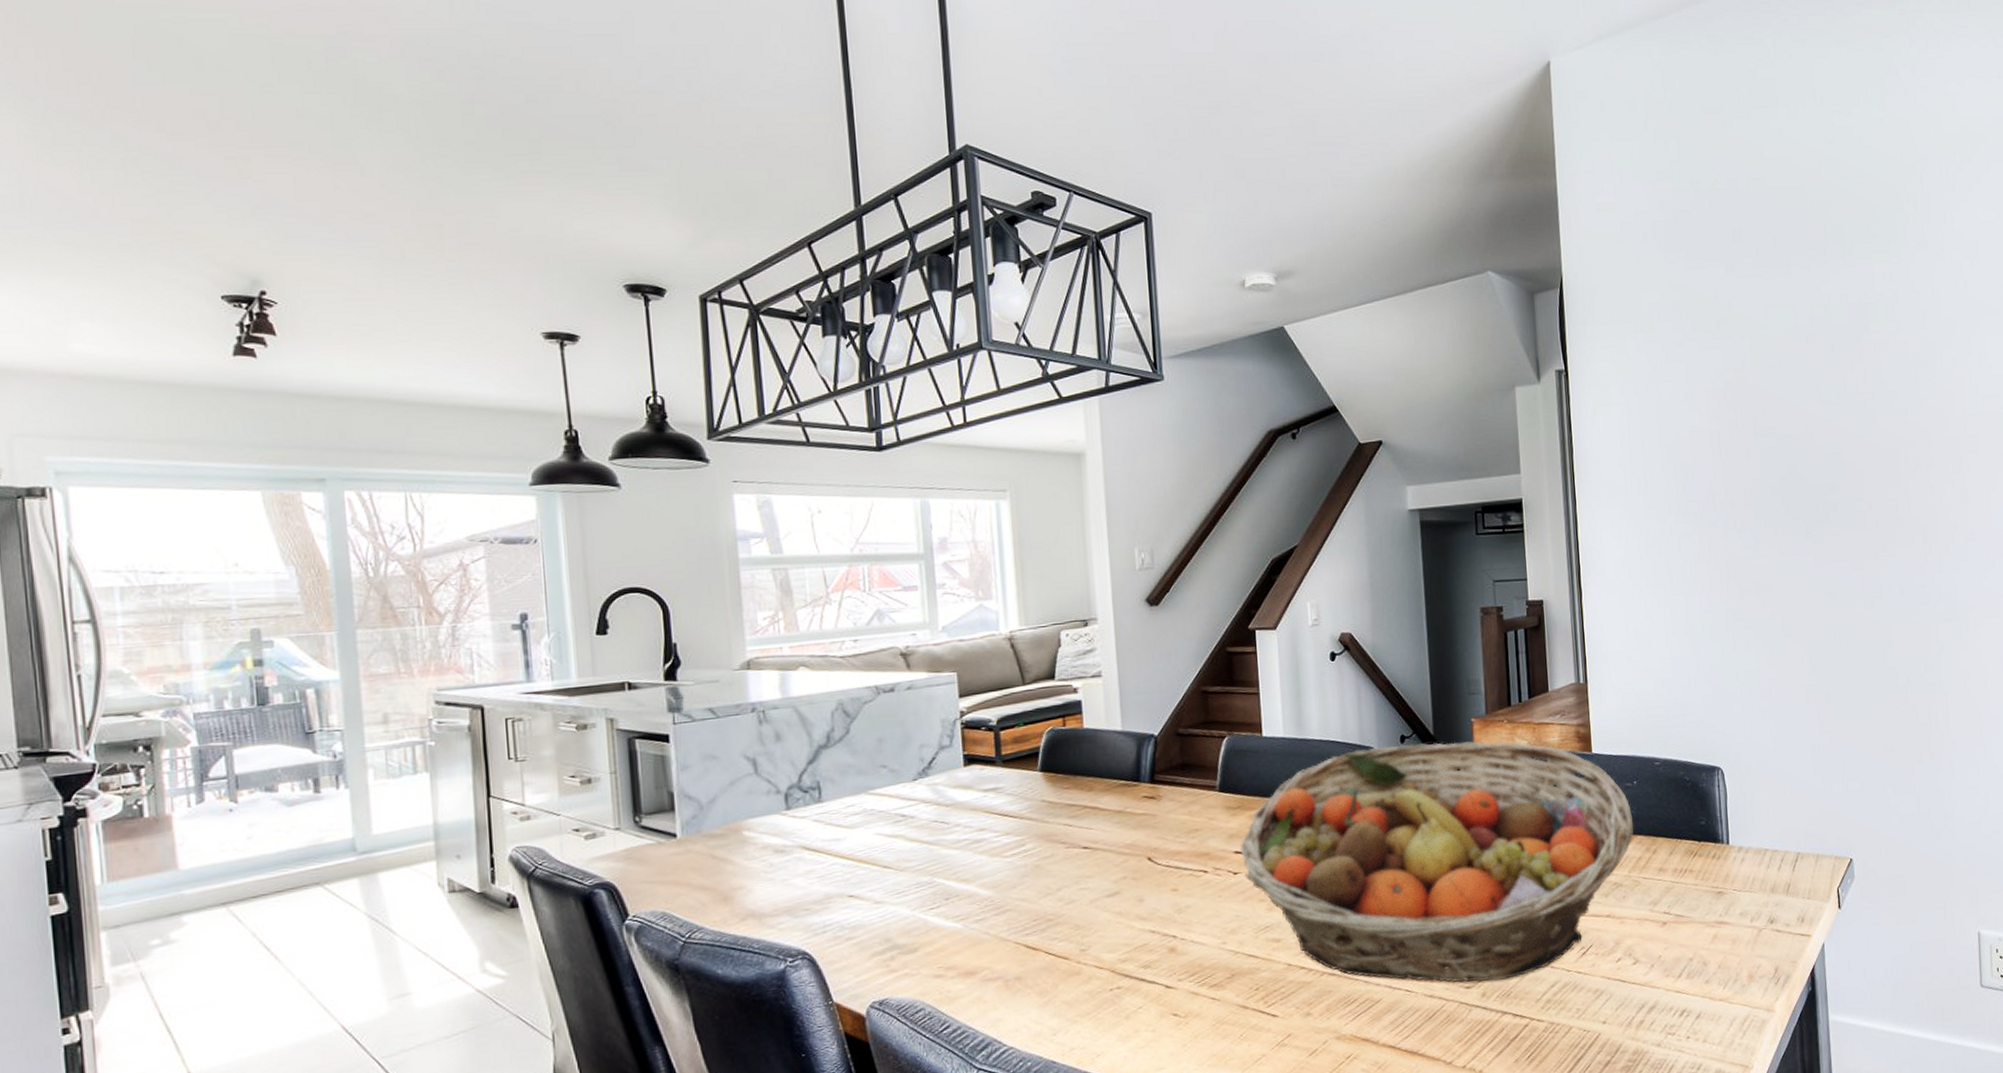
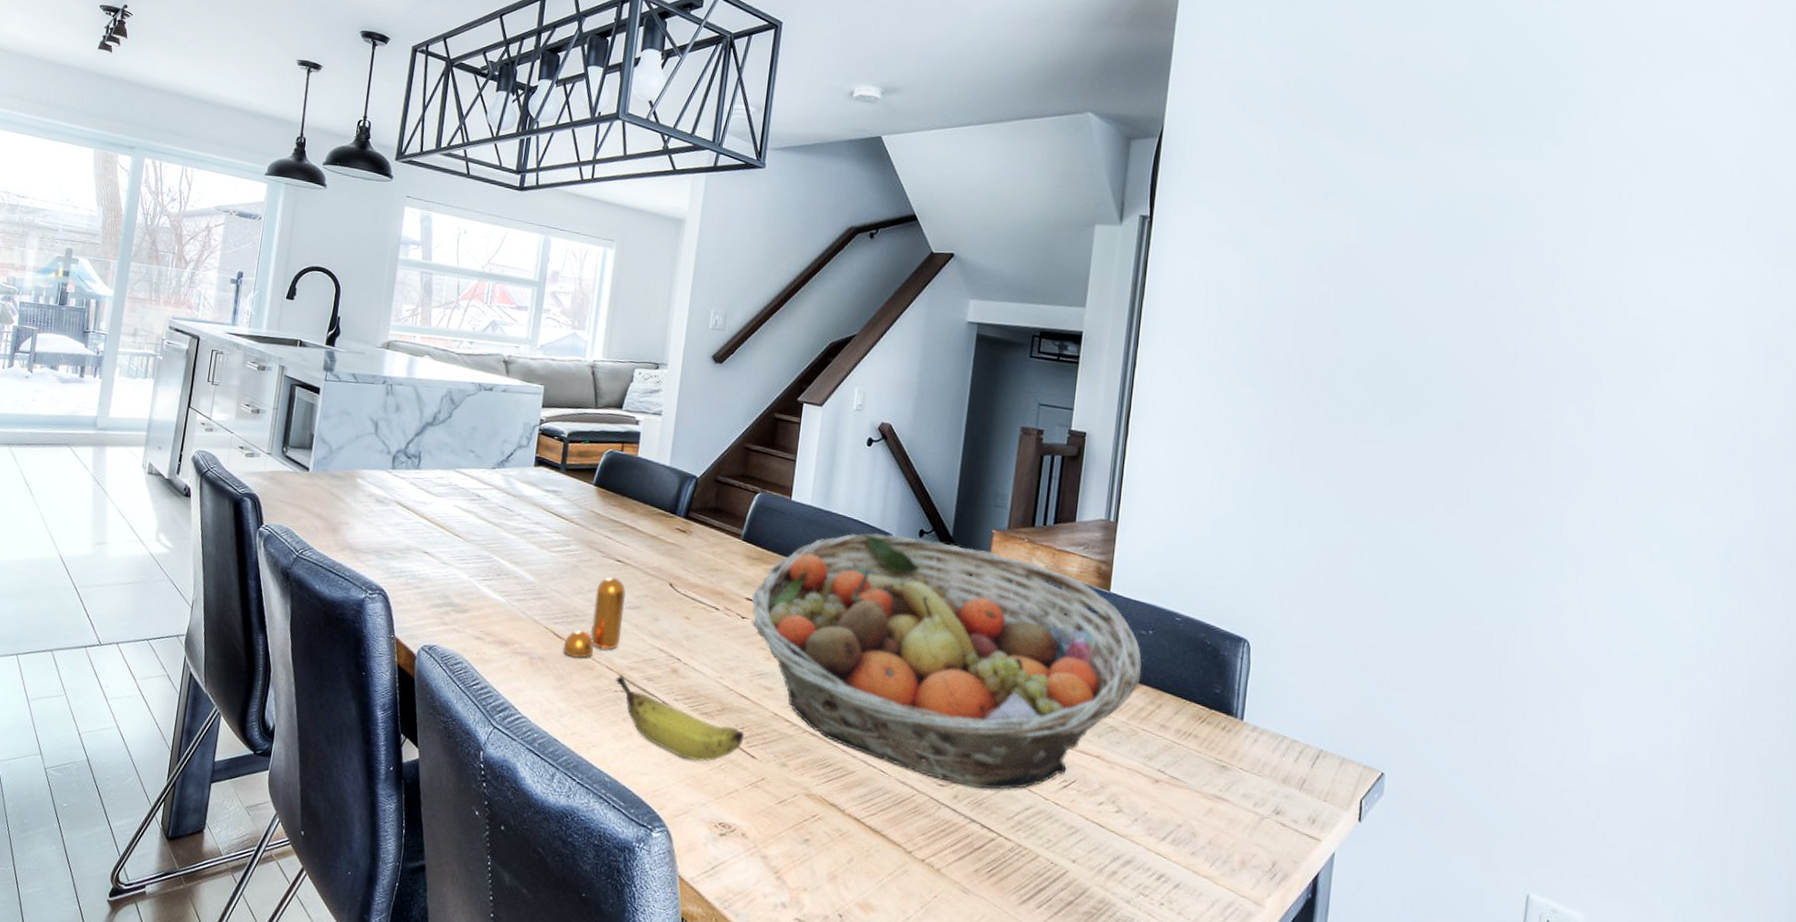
pepper shaker: none [1041,866,1104,968] -> present [563,576,627,659]
banana: none [1107,970,1261,1040] -> present [615,675,744,762]

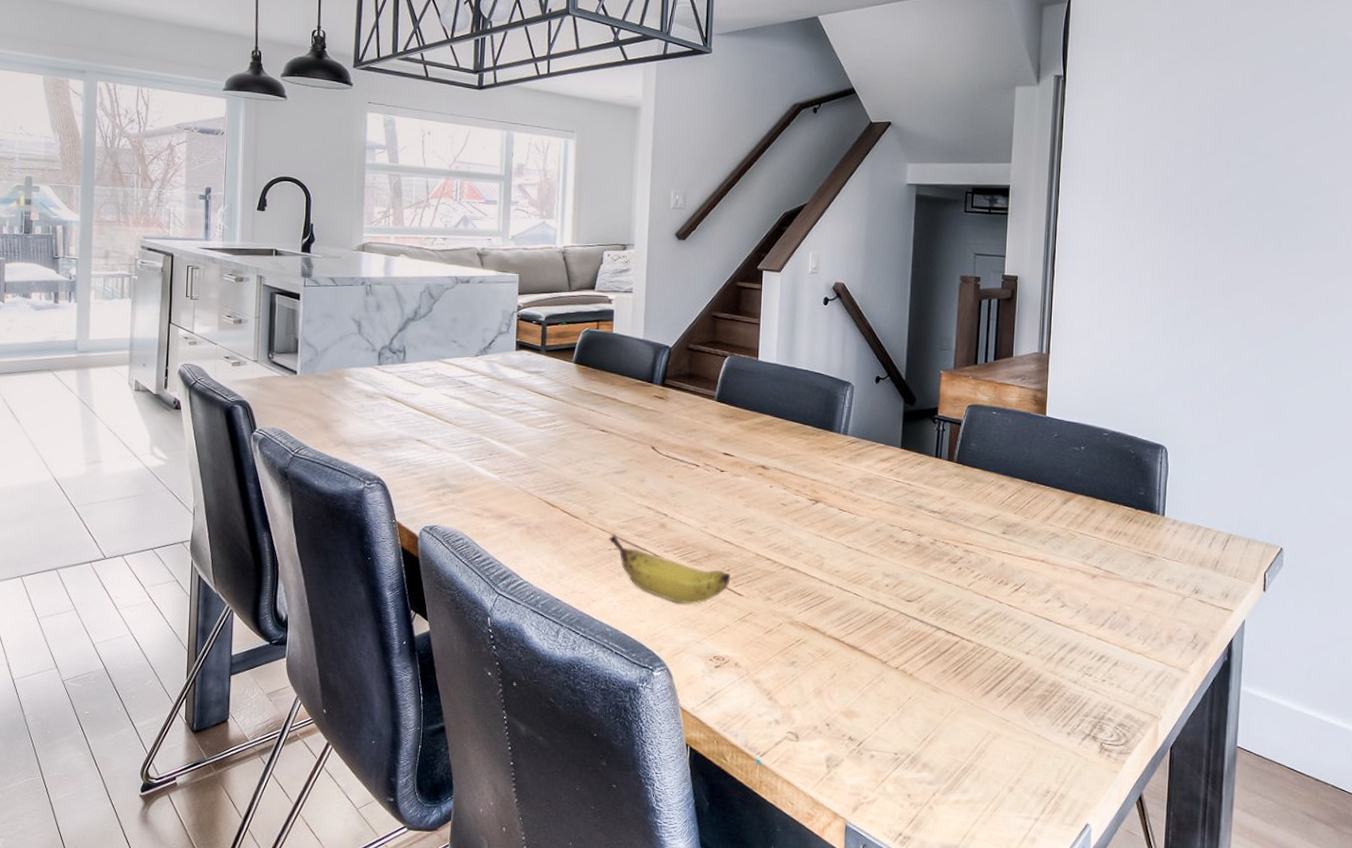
pepper shaker: present [563,576,627,659] -> none [558,446,613,524]
fruit basket: present [751,532,1142,790] -> none [728,382,1077,600]

